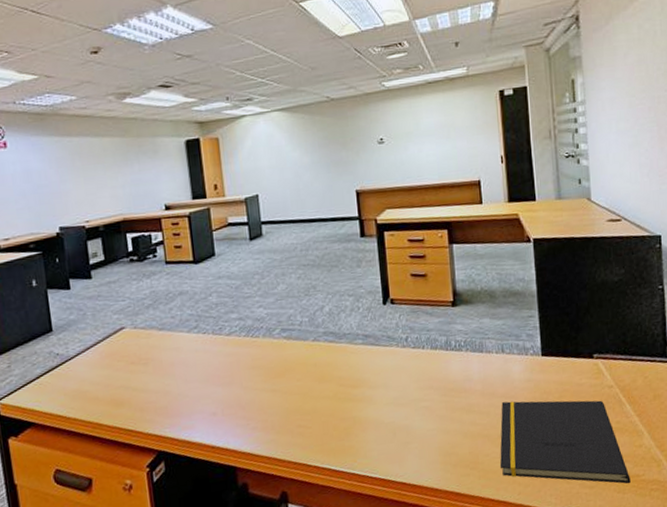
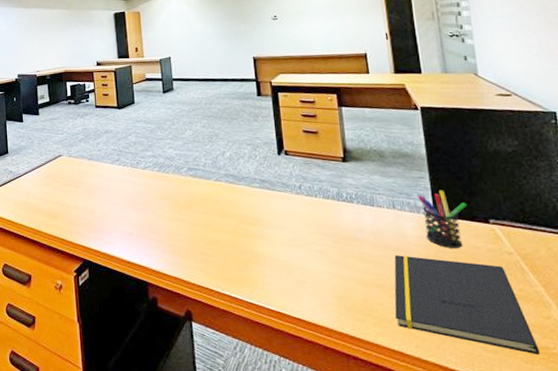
pen holder: none [527,327,574,389] -> present [418,190,468,248]

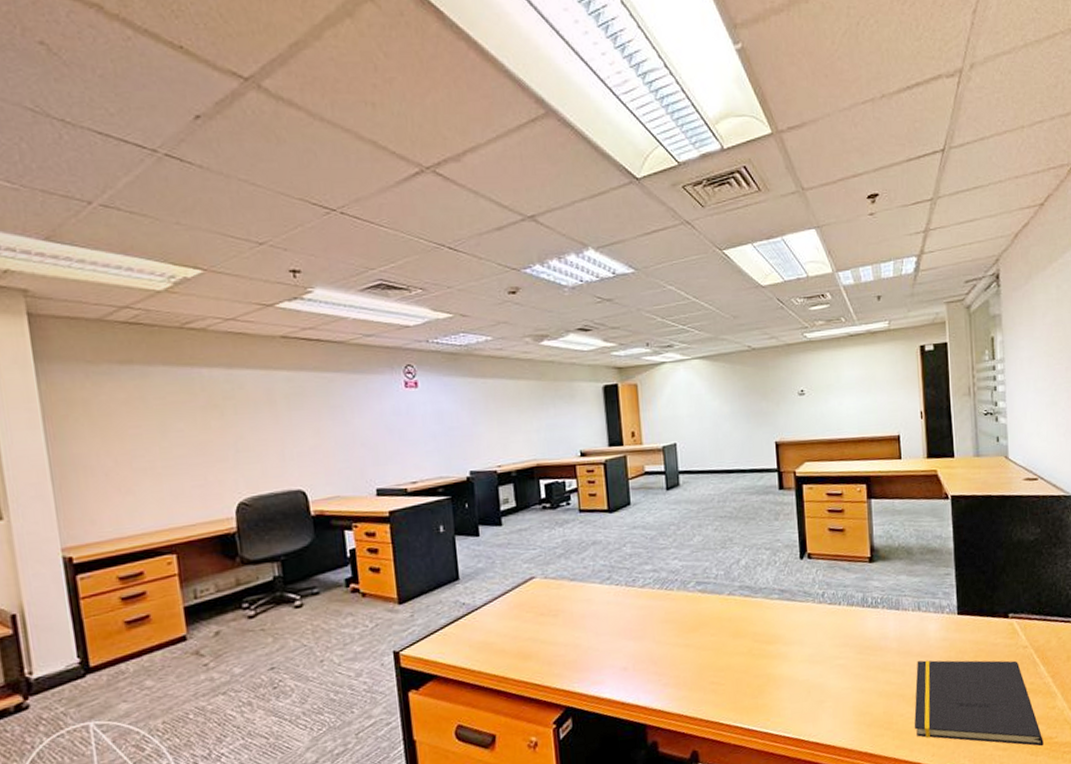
pen holder: present [418,190,468,248] -> none [943,586,990,648]

